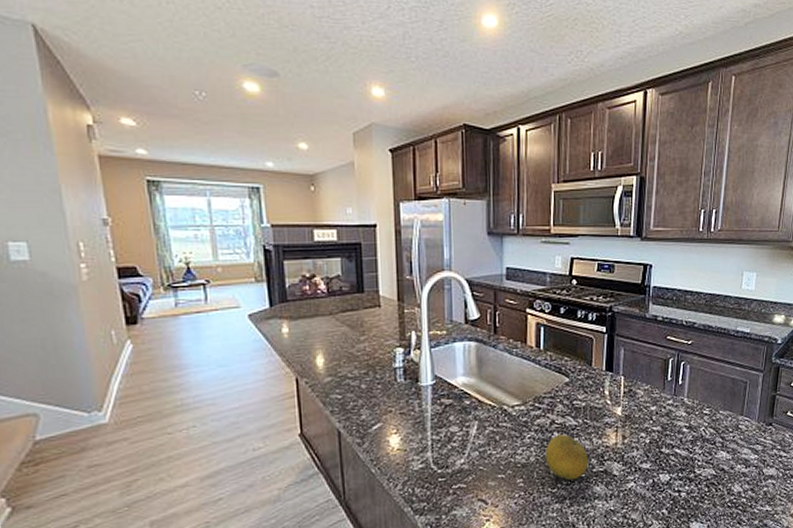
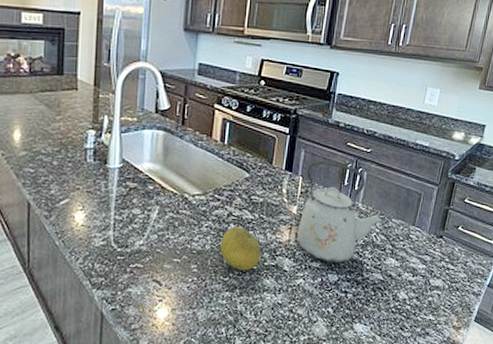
kettle: none [624,356,712,463] -> present [297,160,385,264]

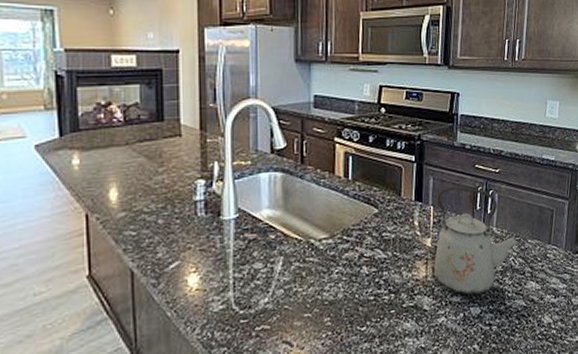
fruit: present [220,227,261,271] -> none [354,268,398,317]

